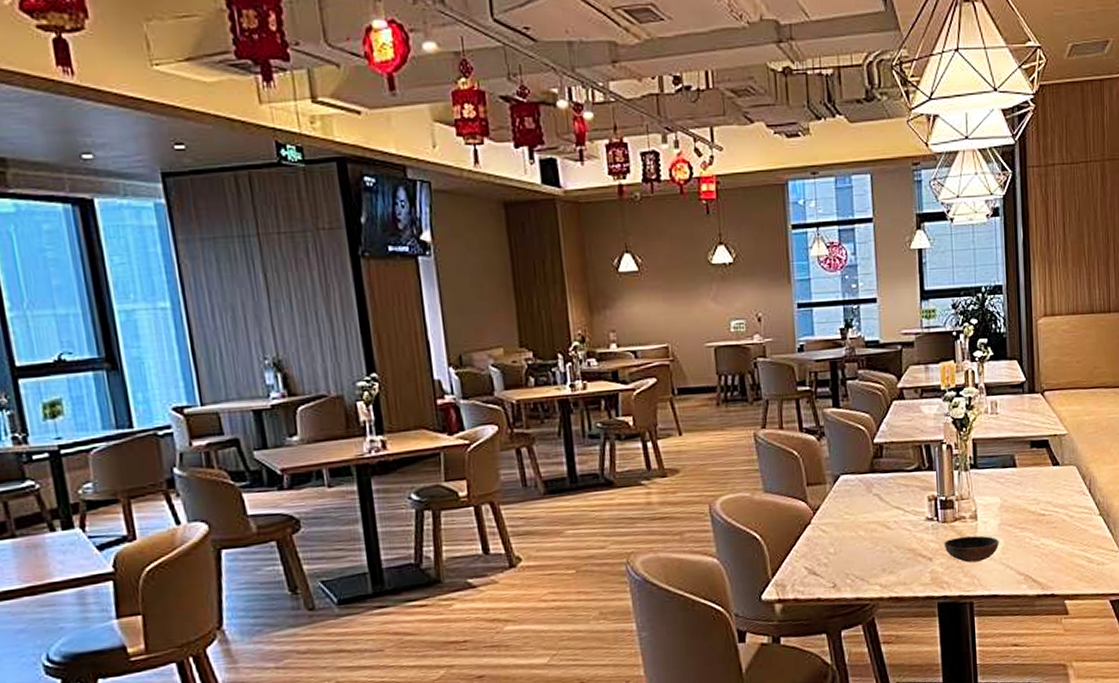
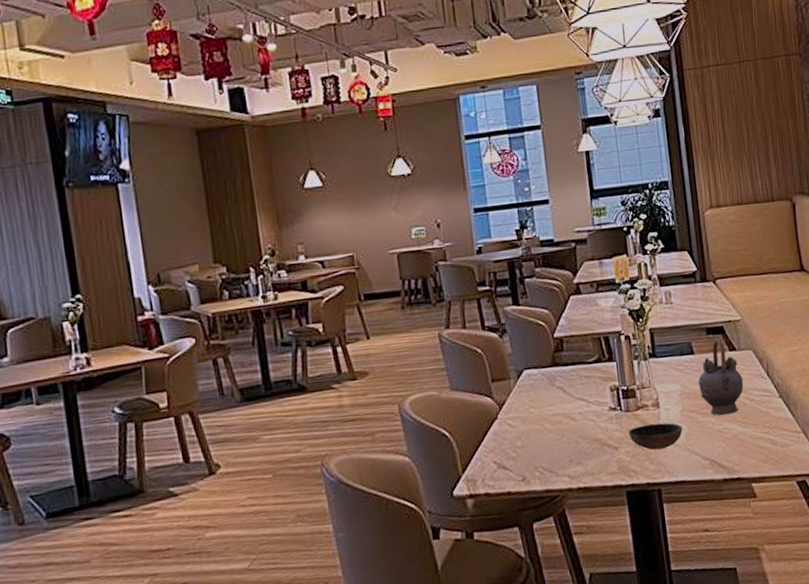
teapot: none [1019,452,1065,531] -> present [698,338,744,416]

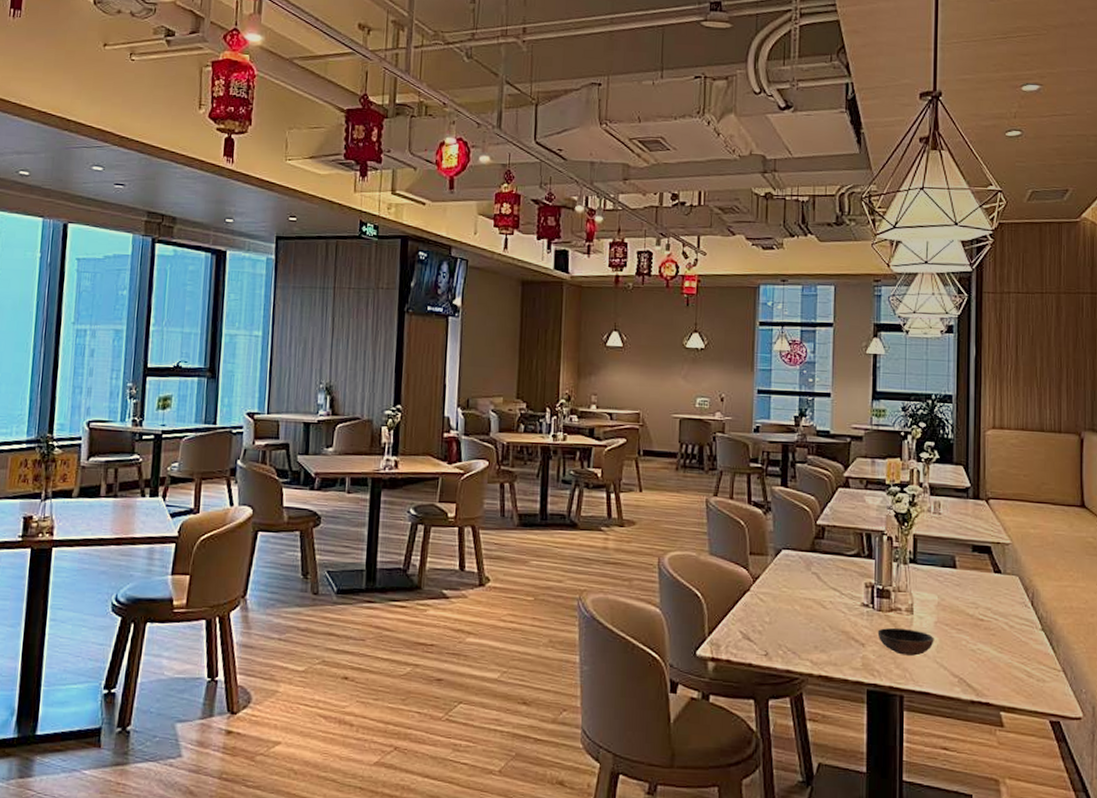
teapot: present [698,338,744,416] -> none [957,558,1005,637]

